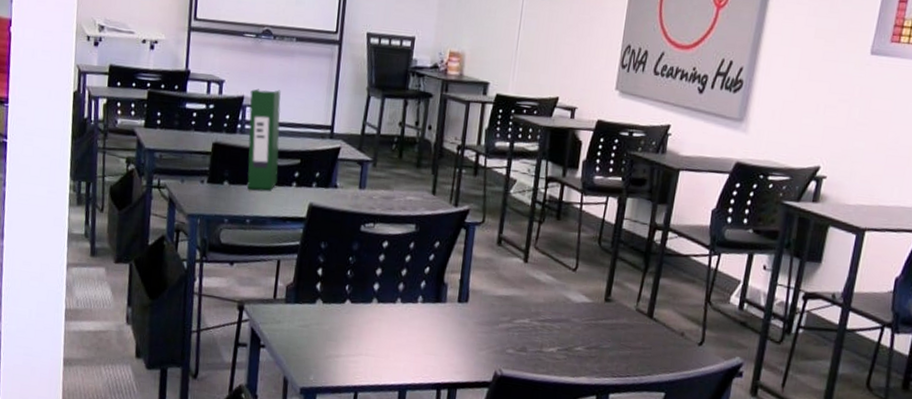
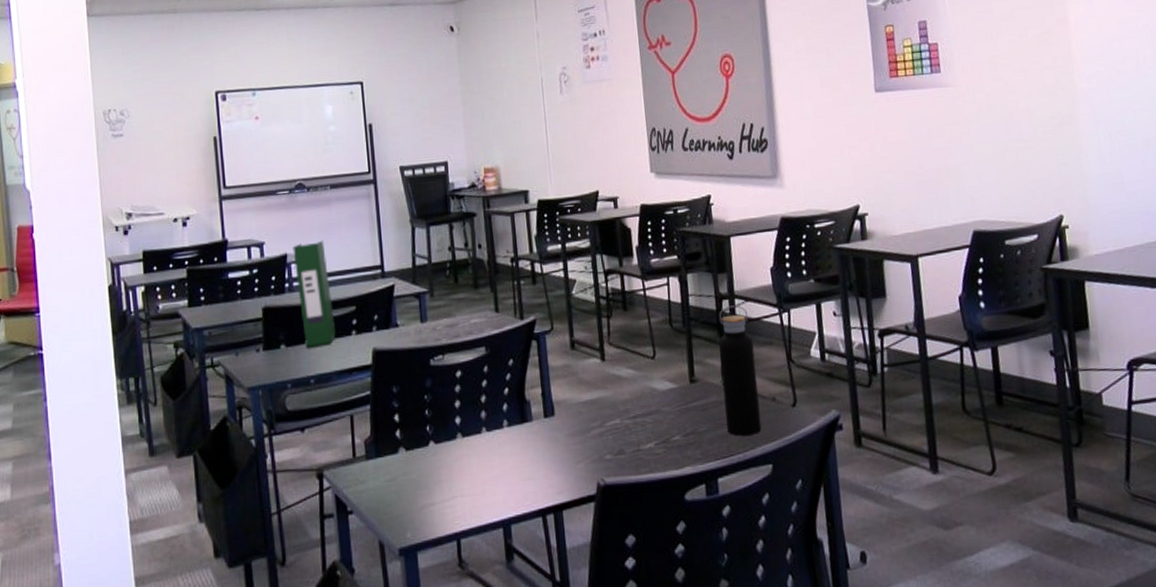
water bottle: none [630,237,678,362] -> present [718,305,762,436]

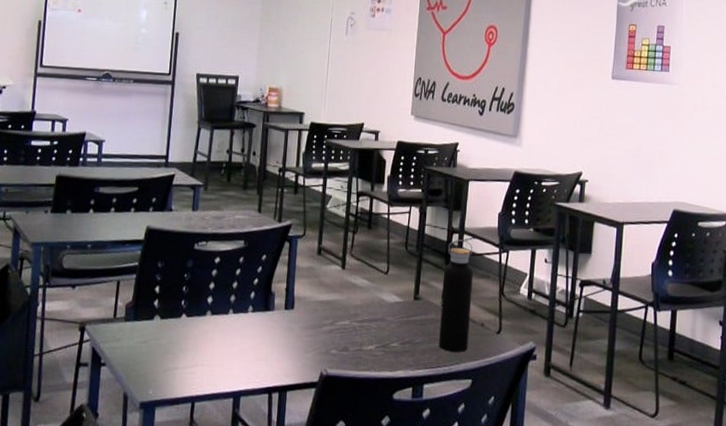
binder: present [293,240,336,350] -> none [88,125,120,219]

